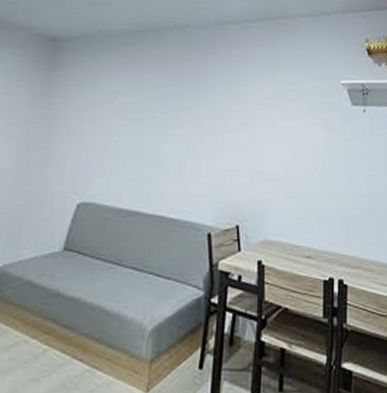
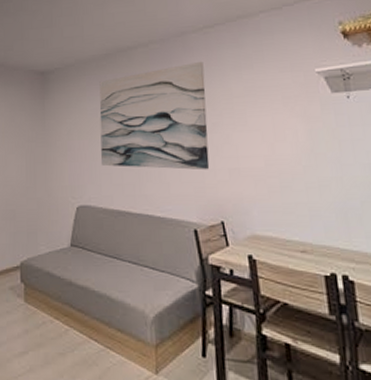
wall art: none [113,55,240,171] -> present [99,61,210,170]

